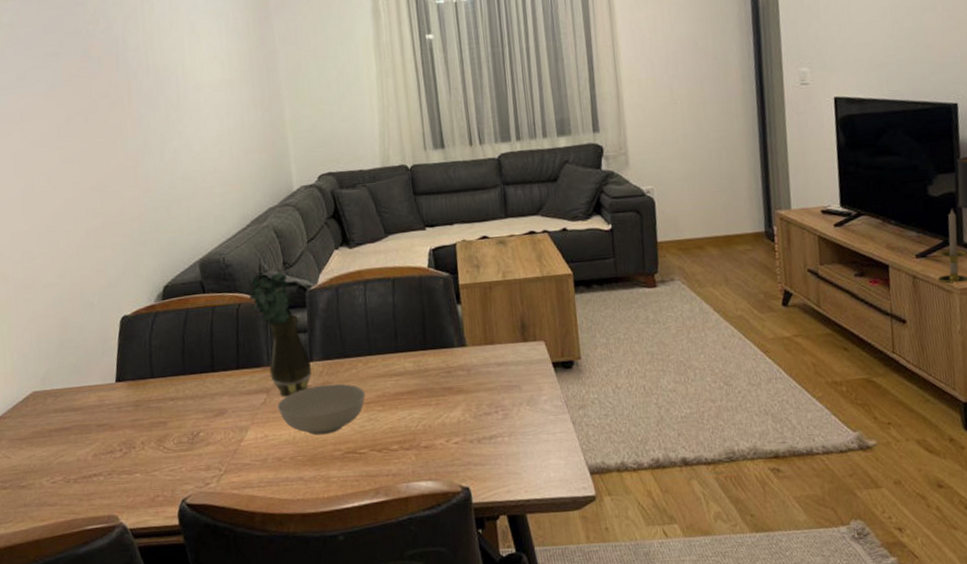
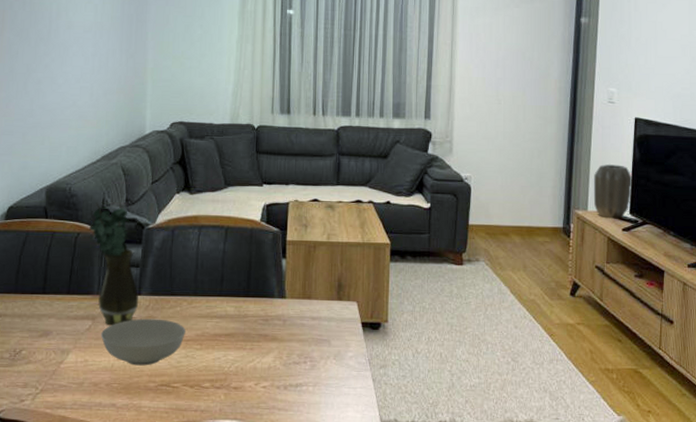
vase: none [793,153,840,216] -> present [593,163,632,220]

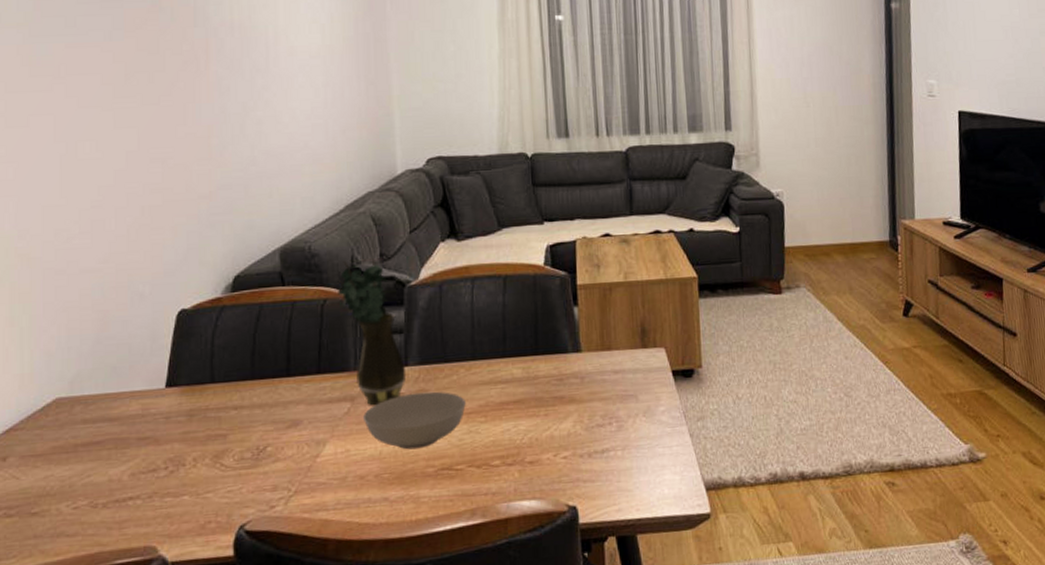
vase: present [593,163,632,220] -> none [918,164,961,227]

